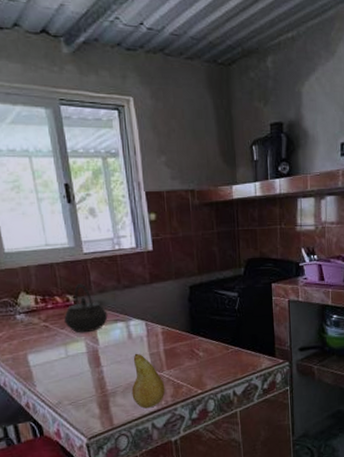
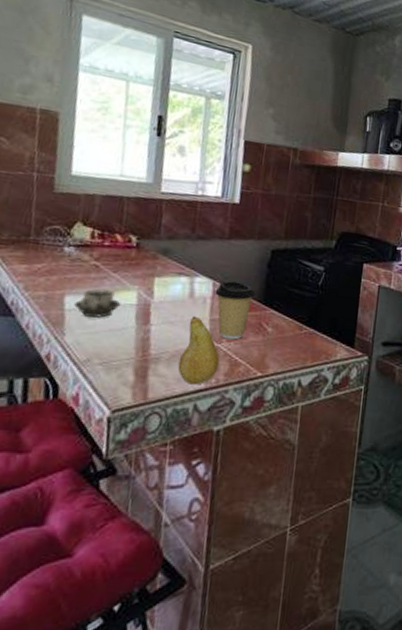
cup: none [37,343,74,369] -> present [74,288,121,318]
kettle: present [64,283,108,333] -> none [119,224,172,282]
coffee cup: none [148,318,183,368] -> present [215,280,256,340]

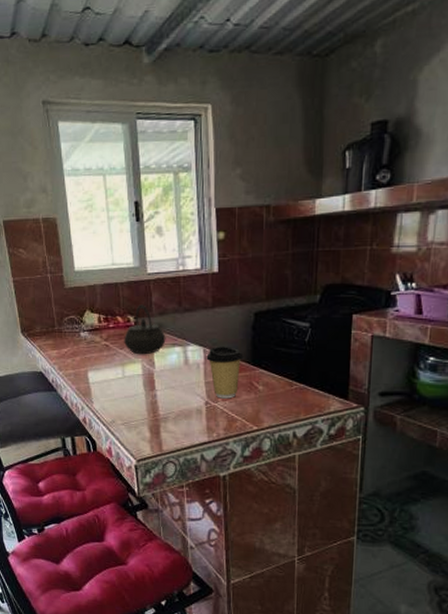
cup: present [74,288,121,318] -> none [96,364,130,388]
kettle: none [119,224,172,282] -> present [124,304,166,355]
fruit: present [178,315,220,385] -> none [183,380,218,439]

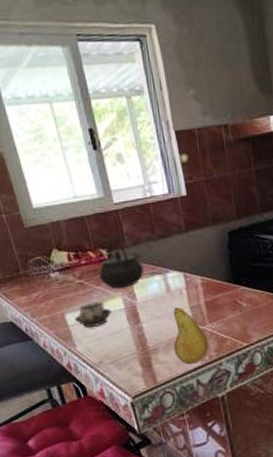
cup: none [96,364,130,388] -> present [74,300,112,328]
fruit: none [183,380,218,439] -> present [173,307,209,365]
coffee cup: present [206,345,243,399] -> none [187,268,224,321]

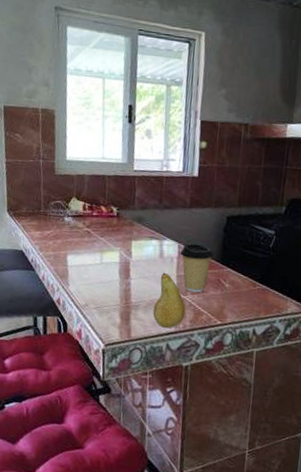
cup: present [74,300,112,328] -> none [74,249,108,273]
kettle: present [99,236,144,289] -> none [105,197,145,244]
coffee cup: none [187,268,224,321] -> present [180,243,214,293]

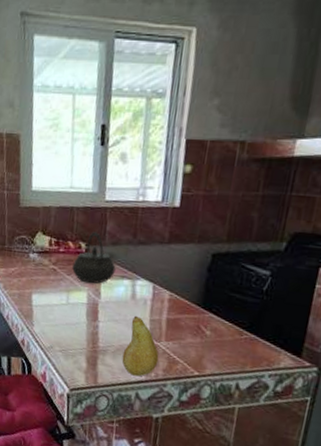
kettle: none [105,197,145,244] -> present [72,232,116,284]
coffee cup: present [180,243,214,293] -> none [154,284,195,340]

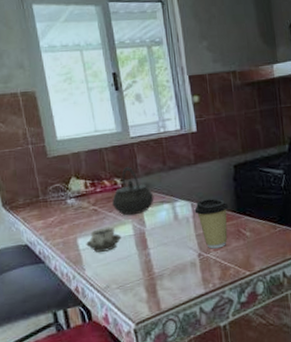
cup: none [39,288,75,314] -> present [86,226,122,252]
fruit: present [122,315,159,377] -> none [178,234,213,292]
coffee cup: none [154,284,195,340] -> present [194,198,229,249]

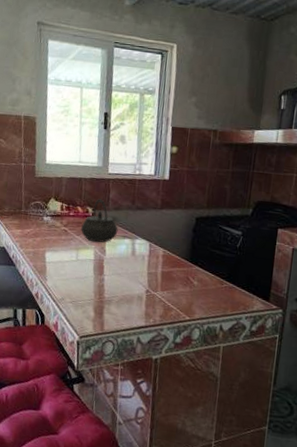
cup: present [86,226,122,252] -> none [52,247,83,269]
coffee cup: present [194,198,229,249] -> none [151,242,183,290]

